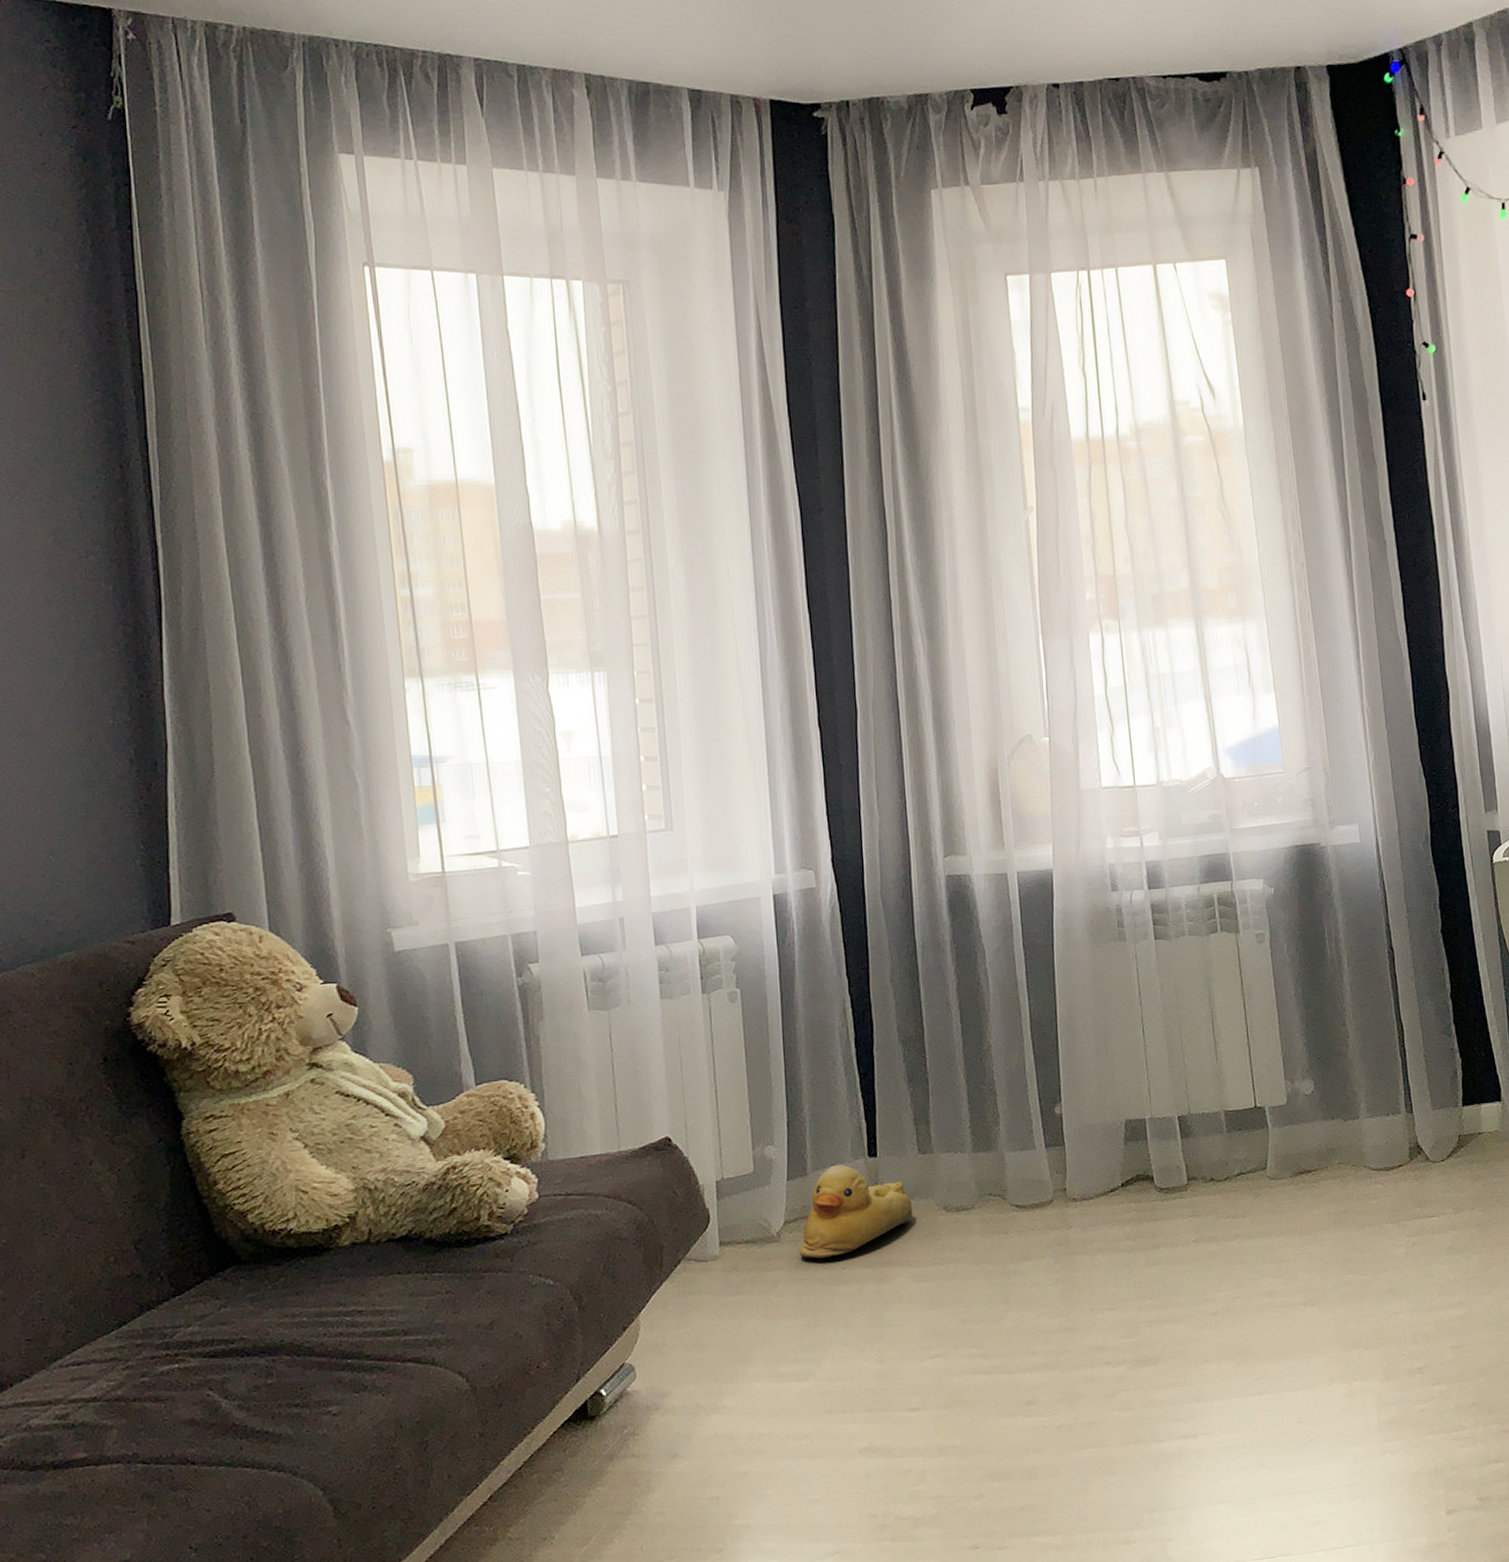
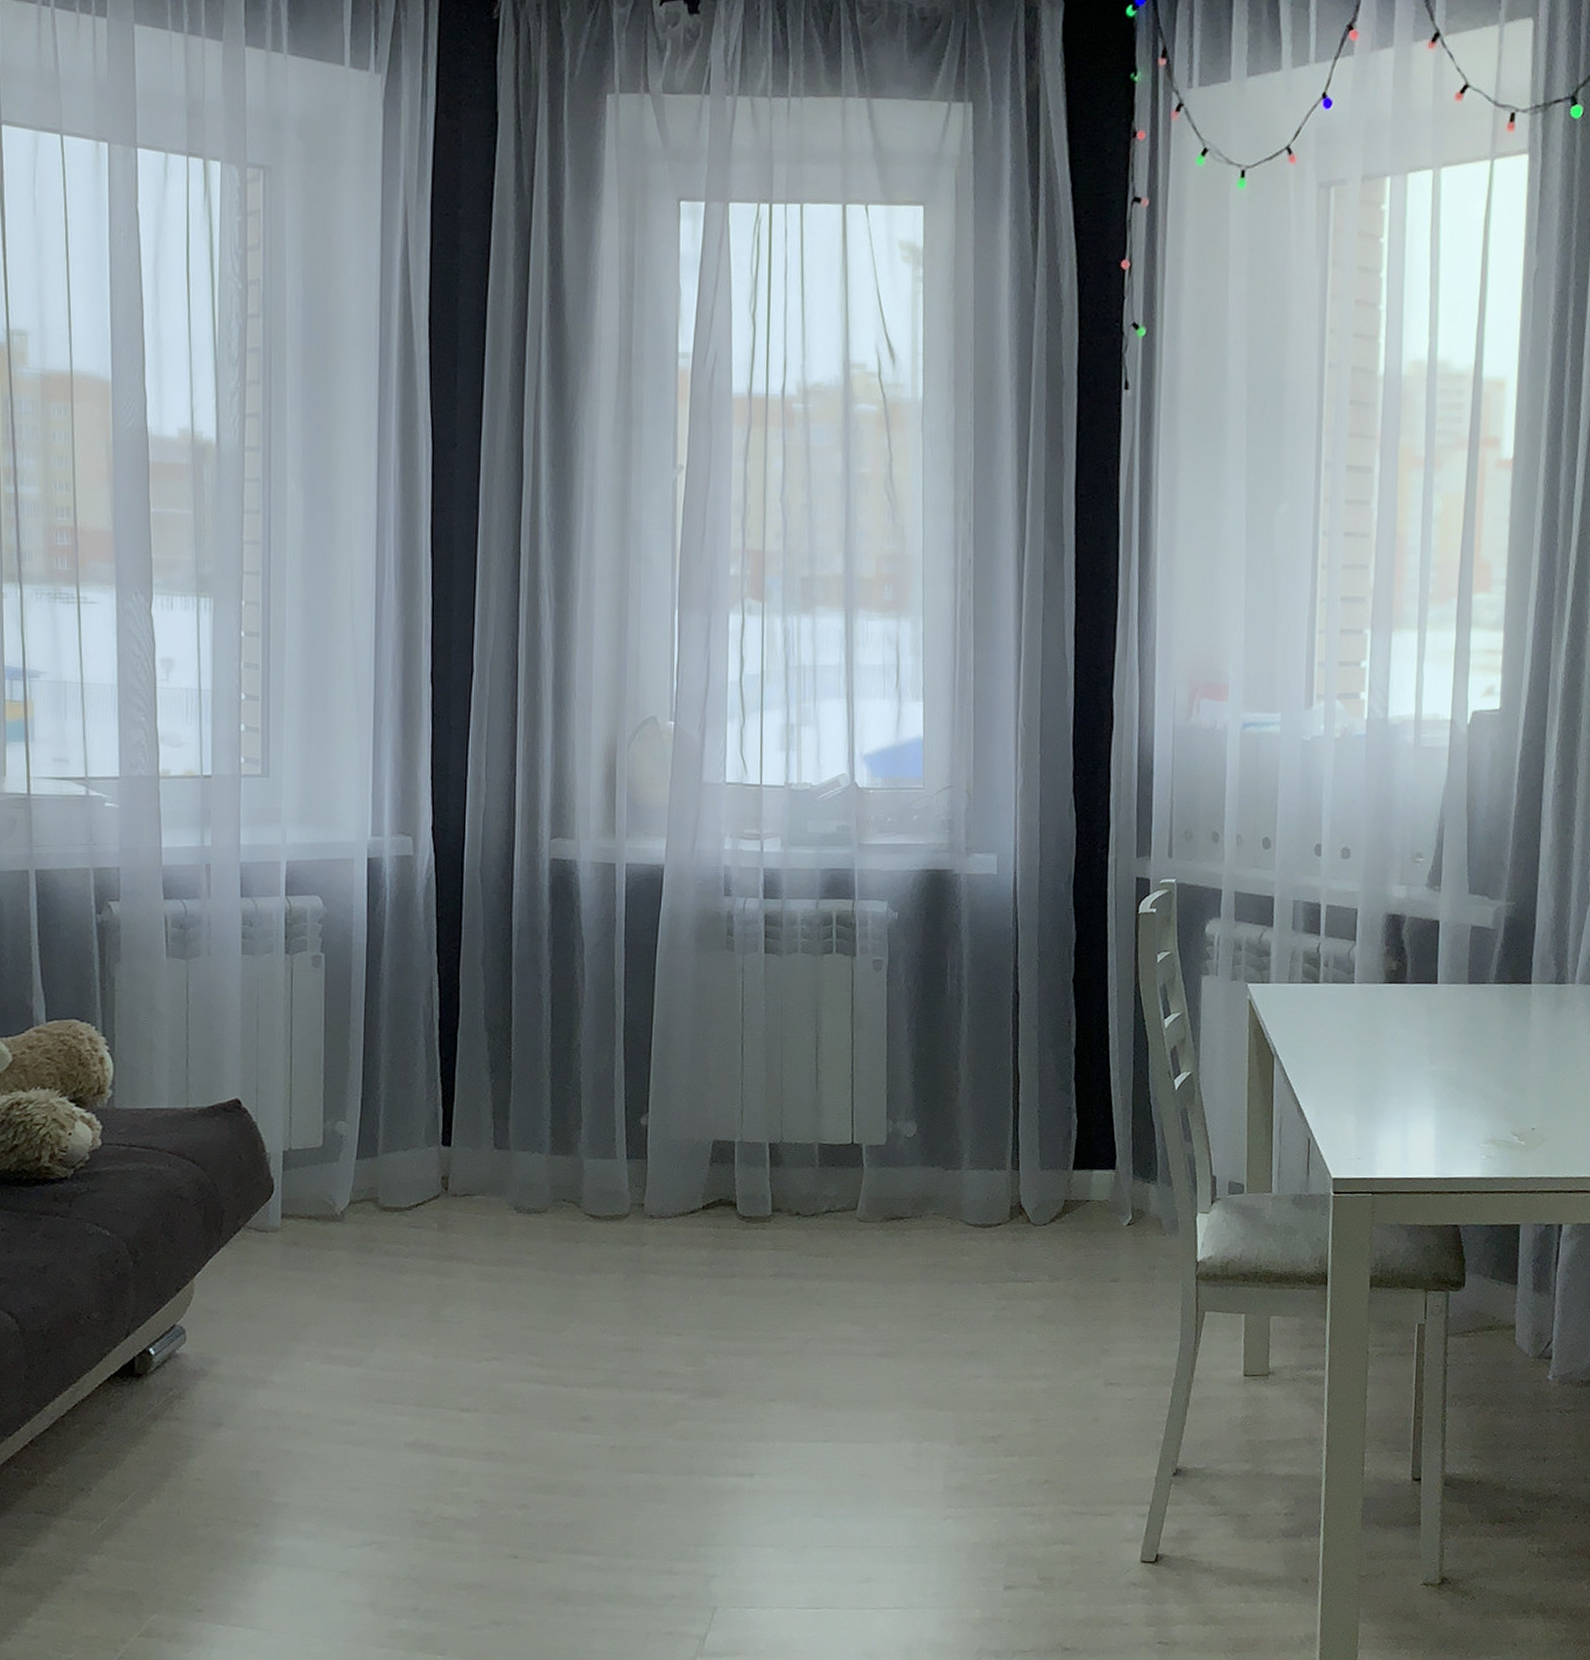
rubber duck: present [798,1164,913,1259] -> none [361,1149,483,1244]

